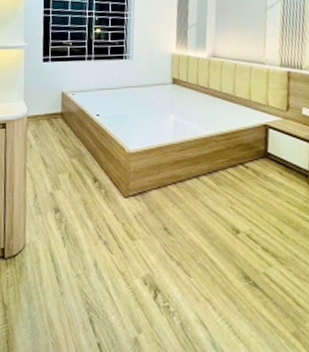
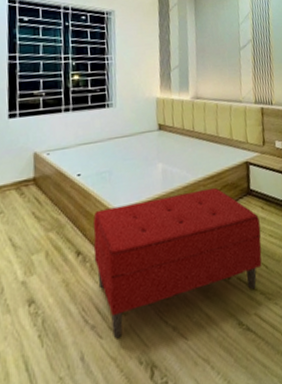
bench: none [108,144,278,258] -> present [92,187,262,340]

